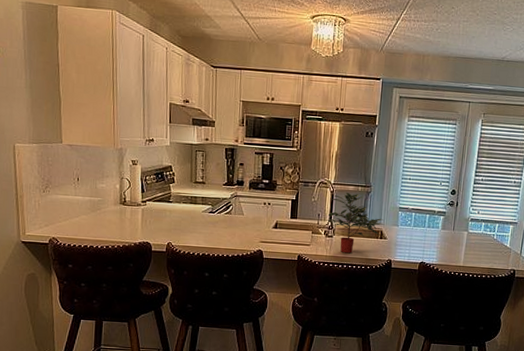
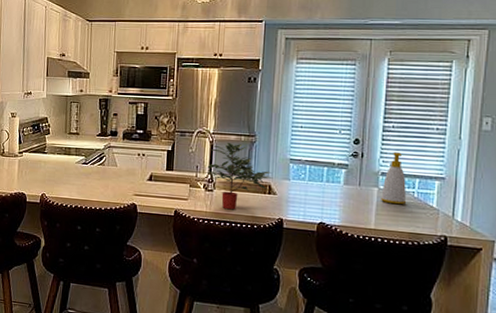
soap bottle: none [469,201,489,246] -> present [381,152,407,205]

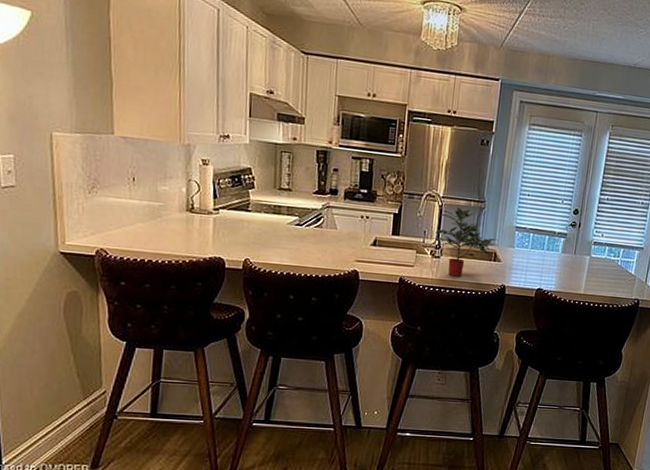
soap bottle: present [381,152,407,205] -> none [591,223,613,272]

